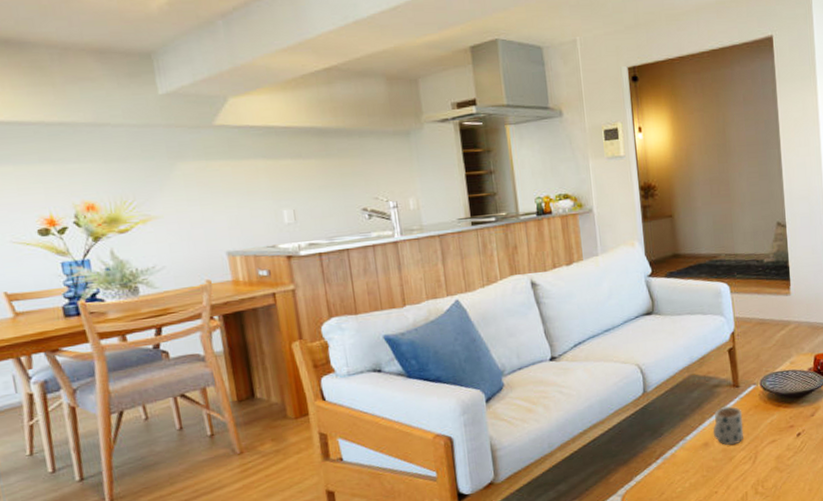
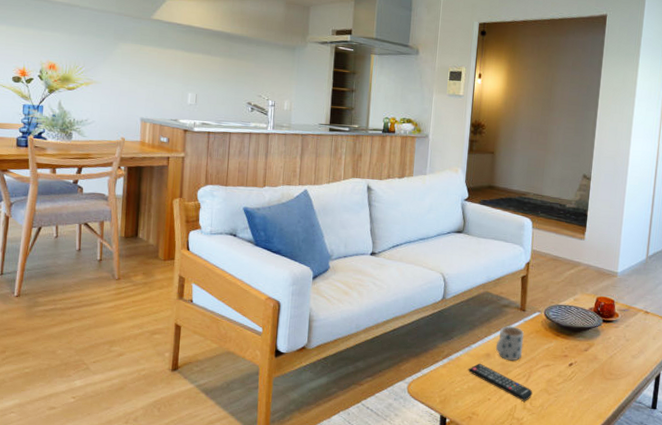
remote control: none [686,455,763,486] -> present [467,364,533,401]

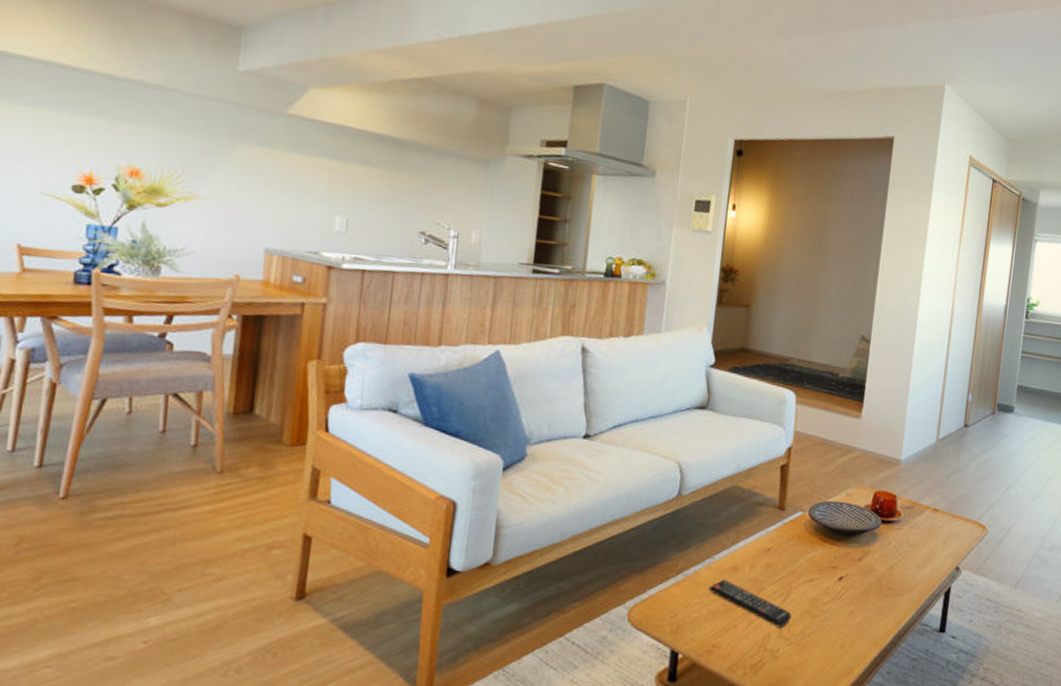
mug: present [495,326,524,361] -> none [745,530,783,576]

